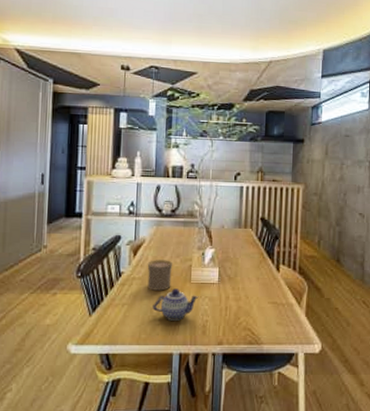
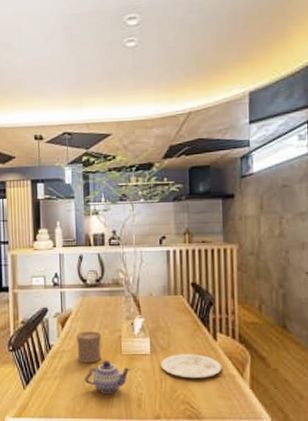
plate: none [227,283,282,307] -> present [161,354,222,379]

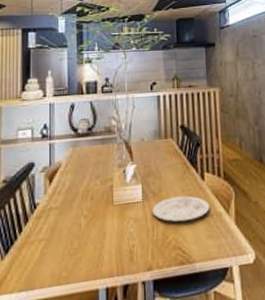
cup: present [76,331,102,363] -> none [65,183,92,220]
teapot: present [85,360,131,394] -> none [73,213,123,251]

